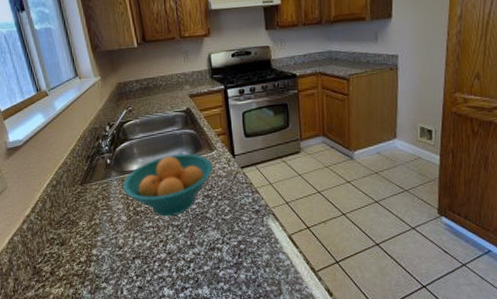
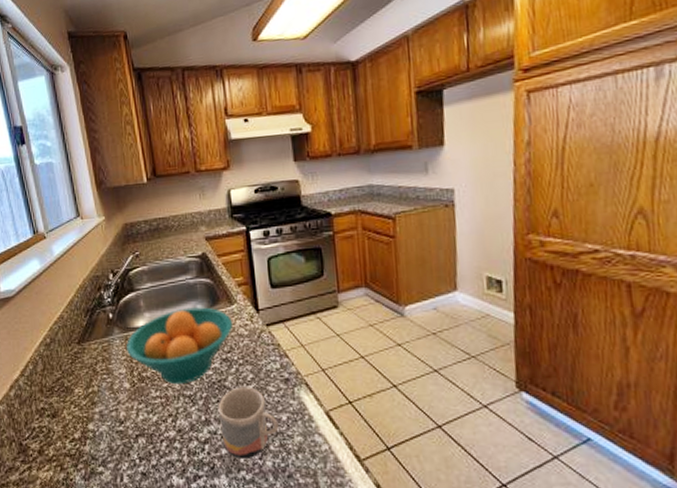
mug: none [201,217,251,274] -> present [218,387,279,460]

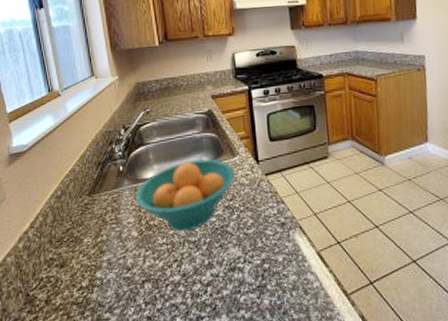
mug: present [218,387,279,460] -> none [220,231,275,300]

